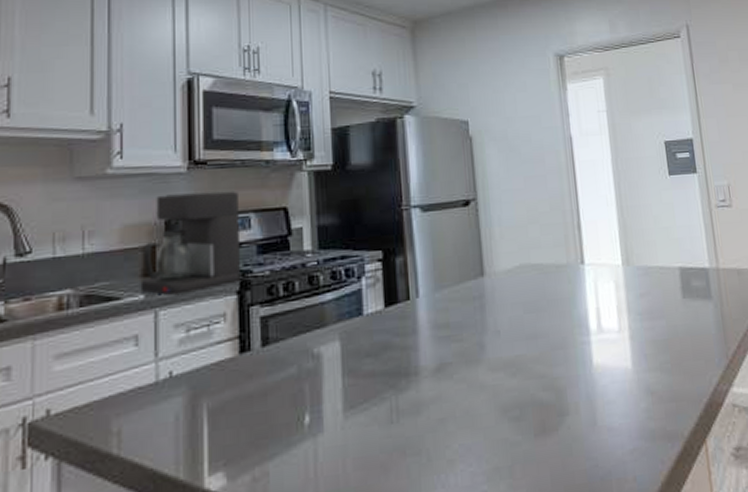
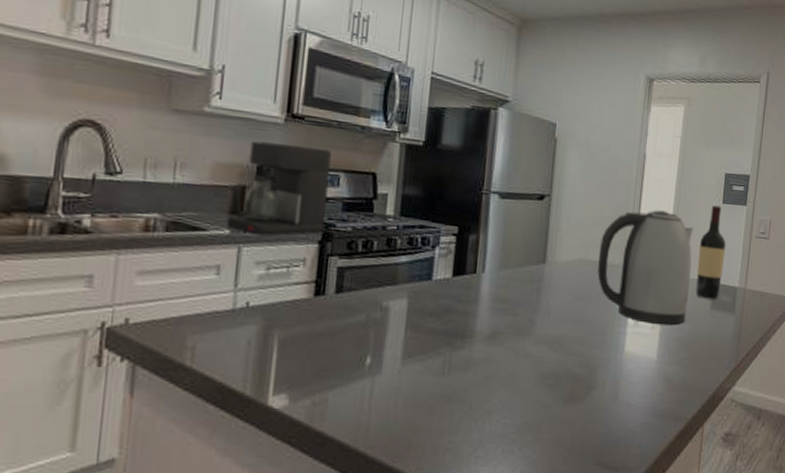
kettle: none [540,194,656,327] -> present [597,210,694,325]
wine bottle: none [652,179,689,288] -> present [695,205,727,299]

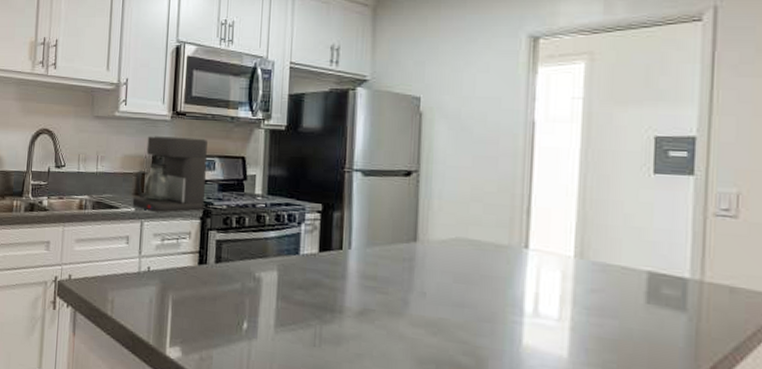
kettle: present [597,210,694,325] -> none [480,183,611,319]
wine bottle: present [695,205,727,299] -> none [620,176,665,292]

